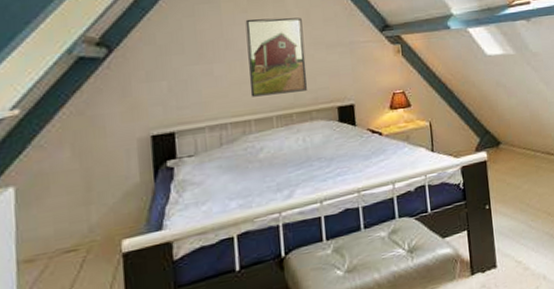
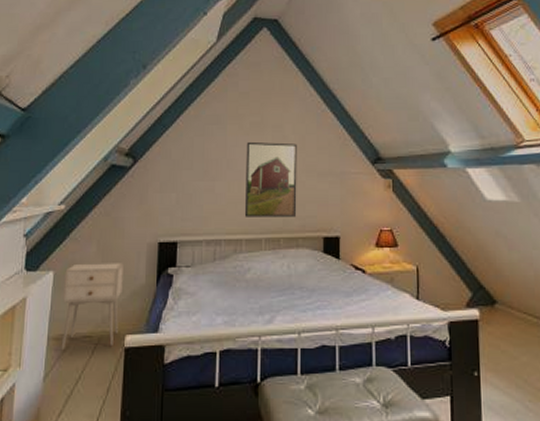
nightstand: none [30,164,112,271] -> present [61,263,123,349]

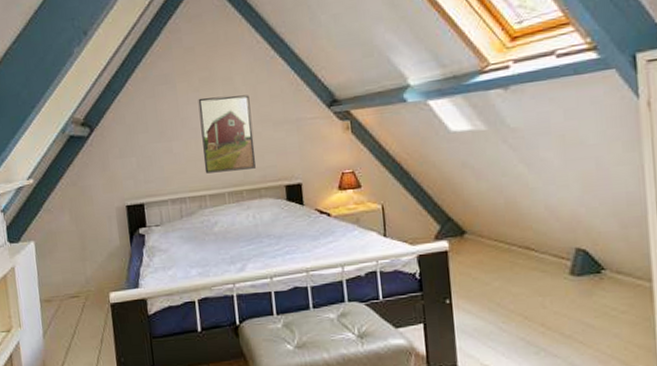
nightstand: present [61,263,123,349] -> none [44,228,102,309]

